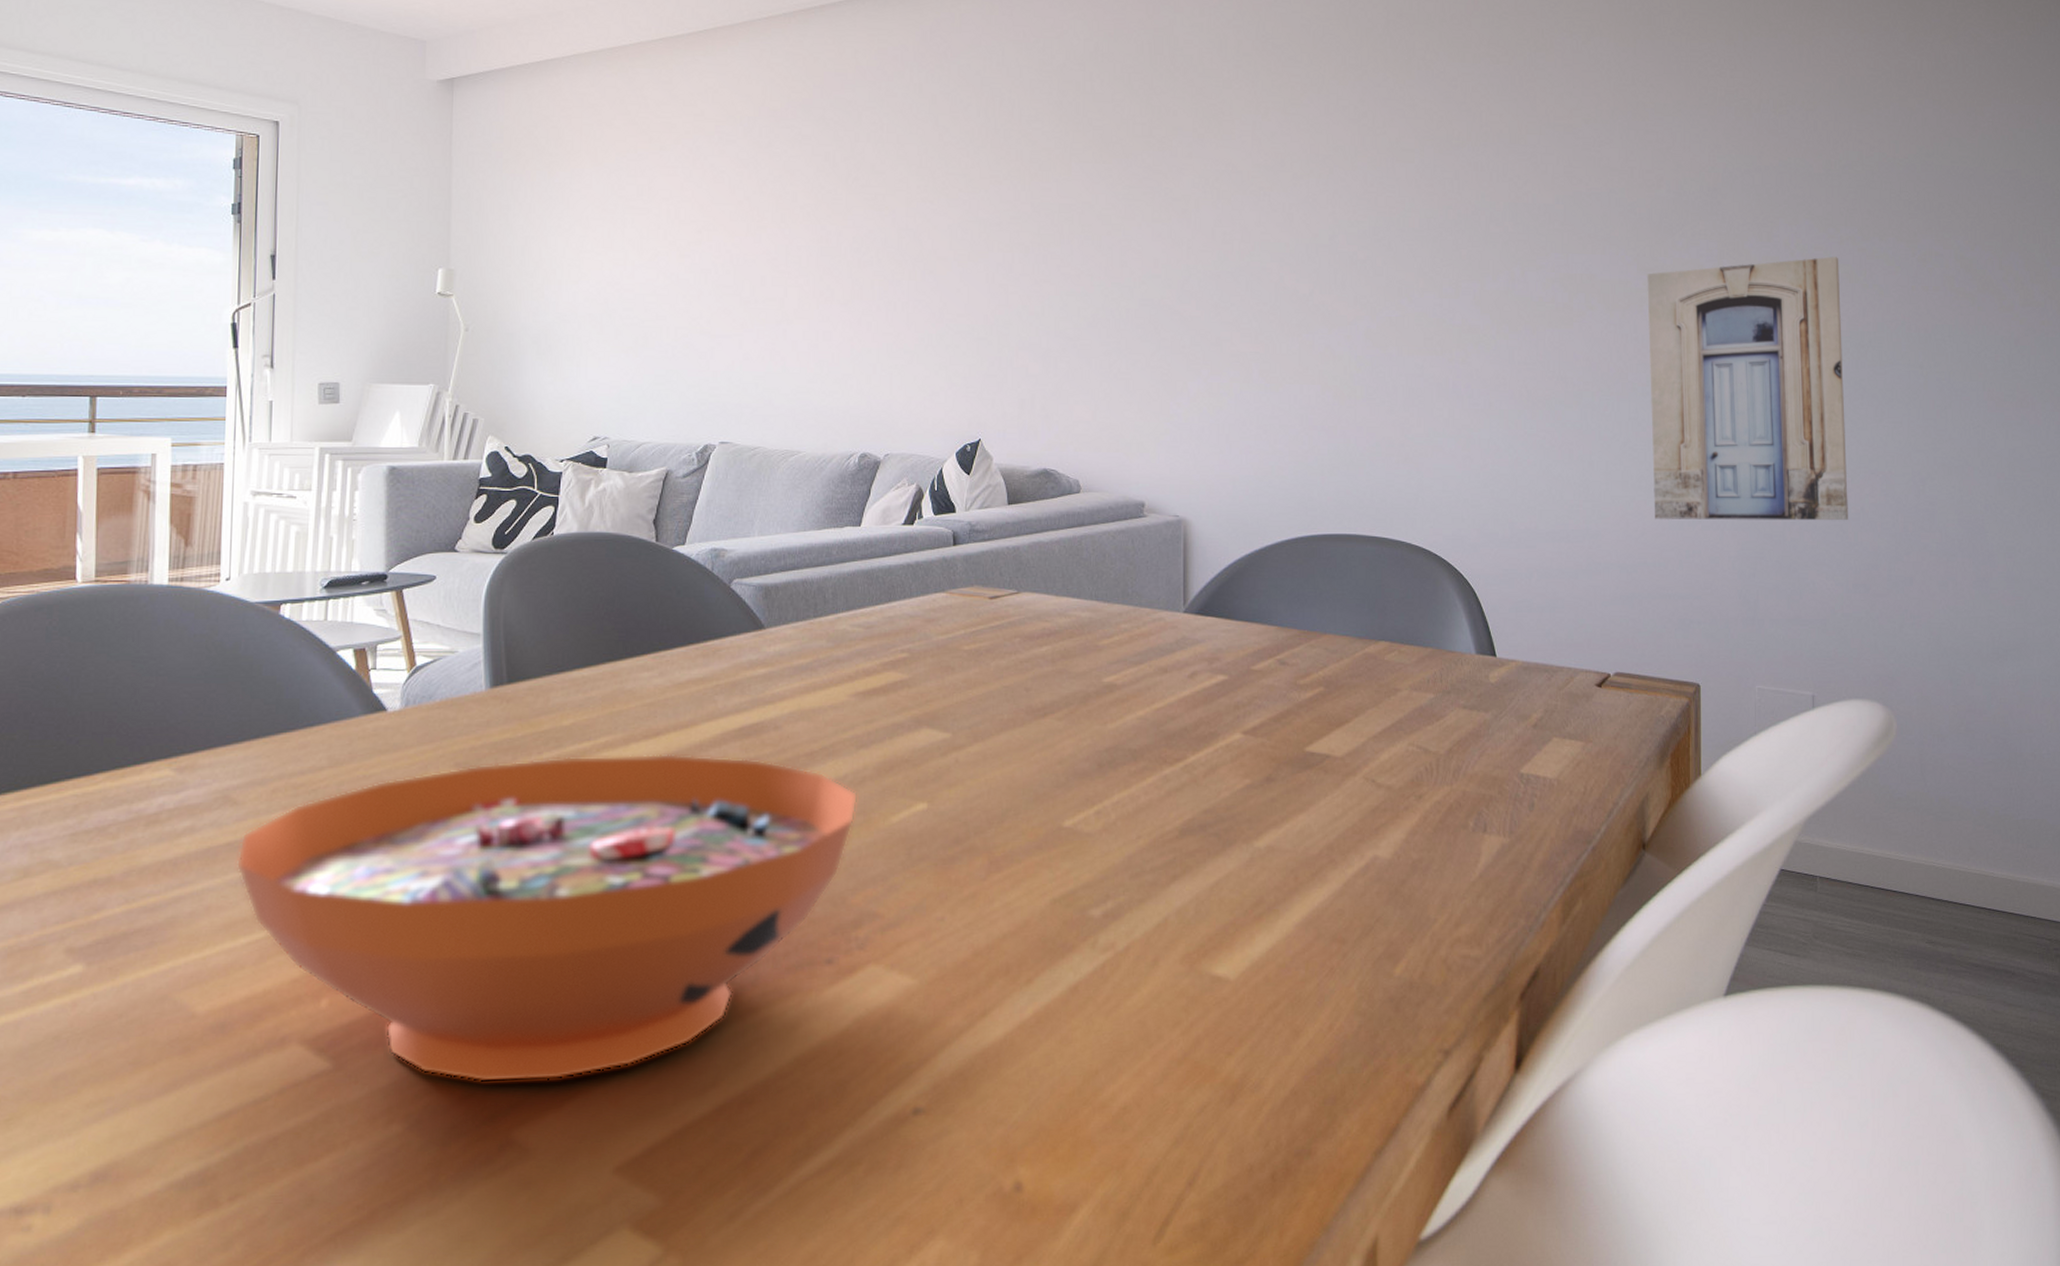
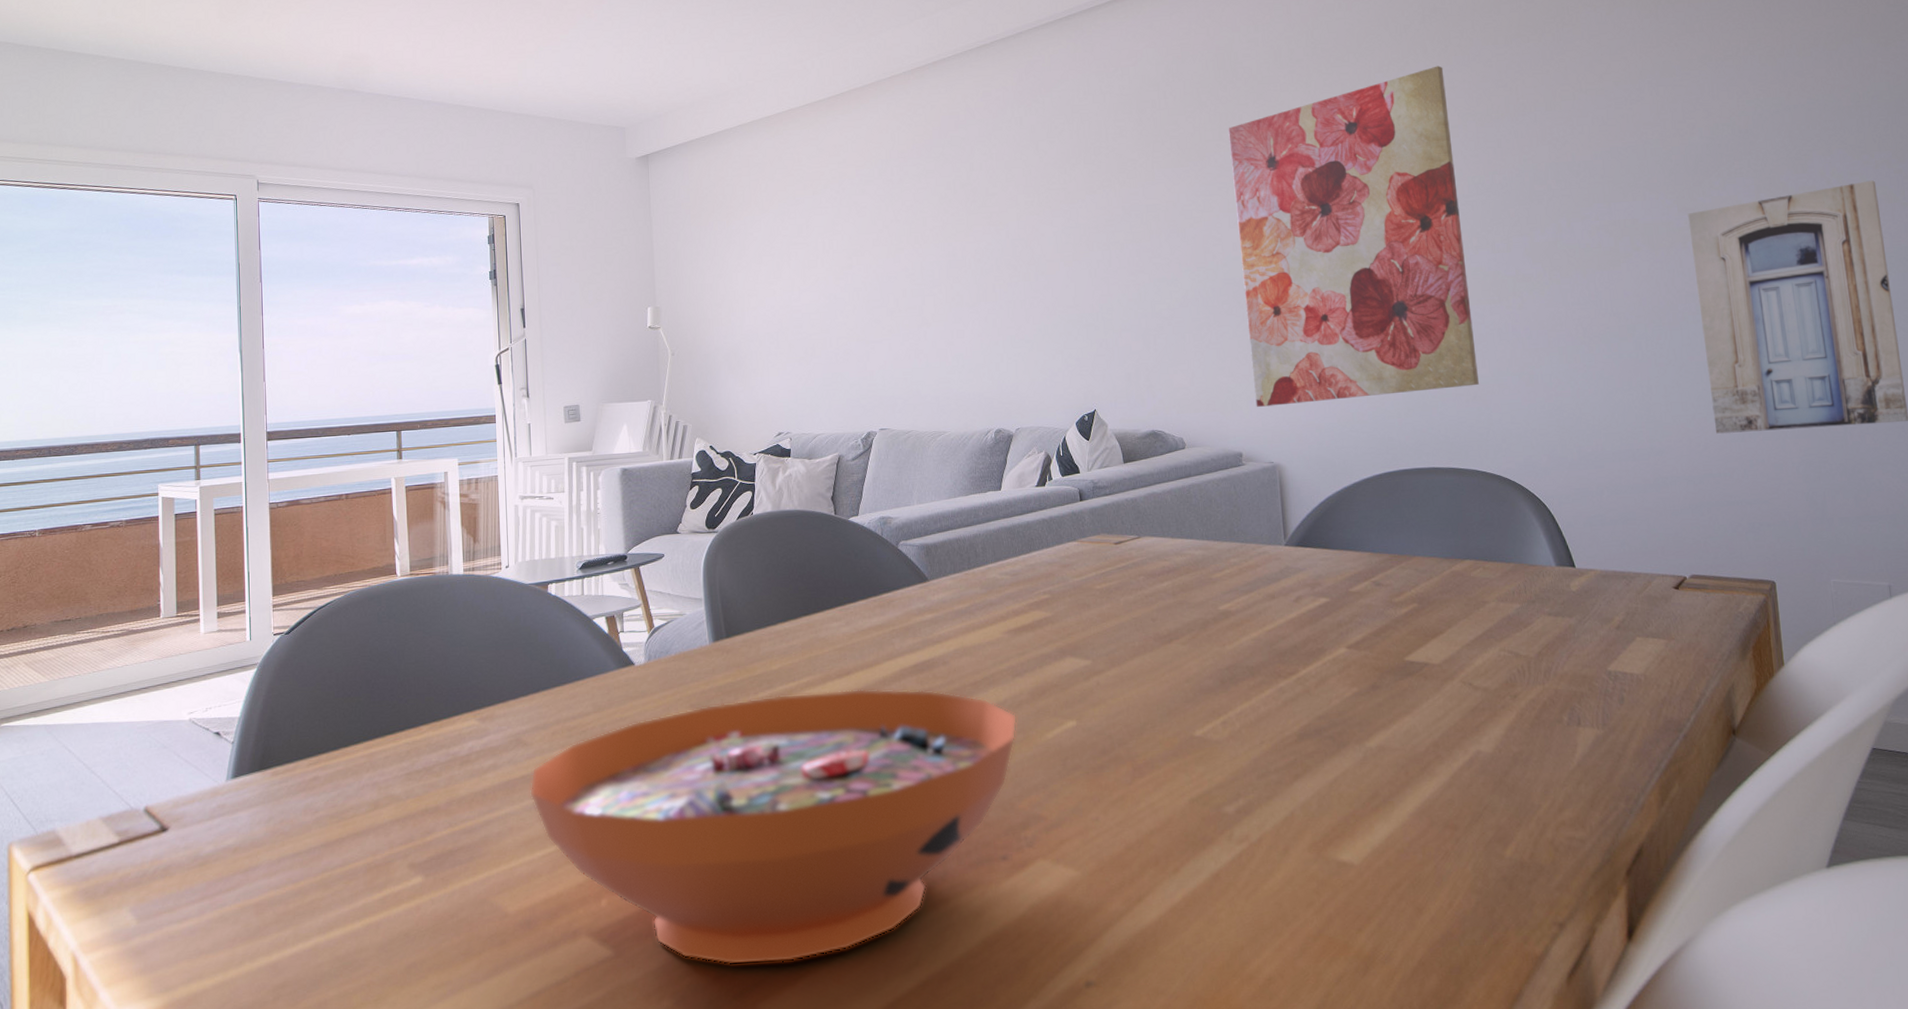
wall art: none [1160,79,1412,451] -> present [1228,65,1479,407]

